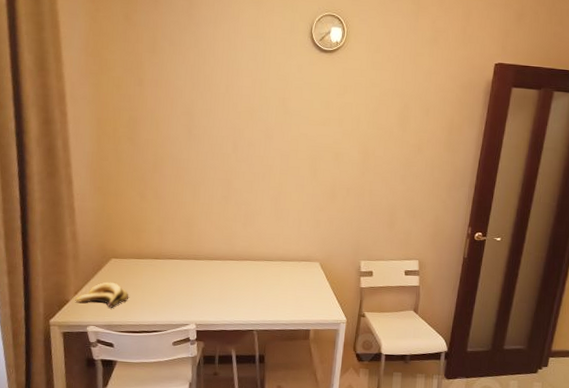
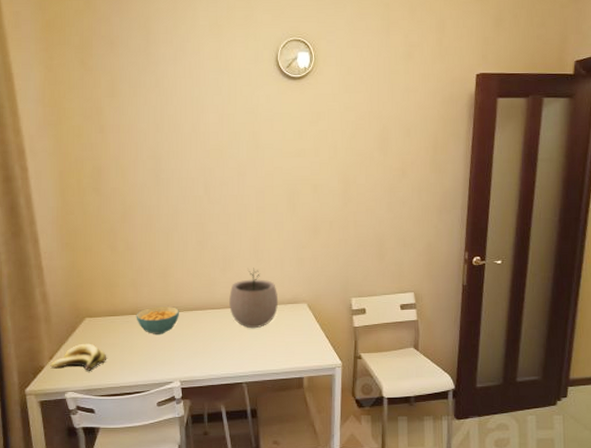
cereal bowl: none [159,253,200,280] -> present [136,306,179,336]
plant pot: none [247,225,294,282] -> present [229,268,279,329]

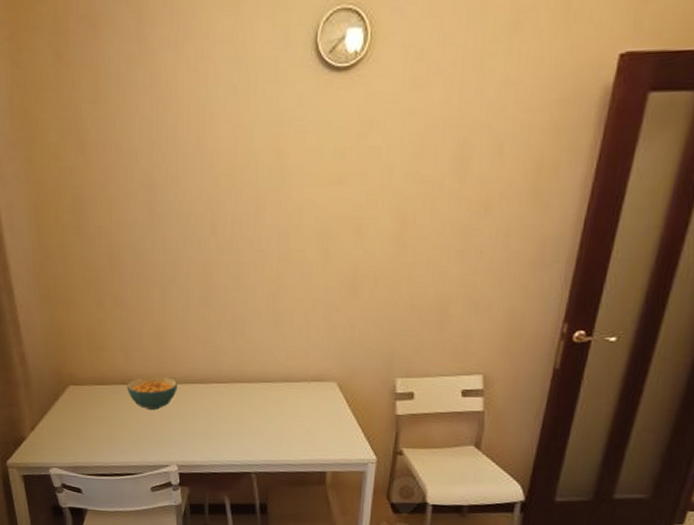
banana: present [50,343,106,371] -> none [32,414,93,446]
plant pot: present [229,268,279,329] -> none [238,333,301,410]

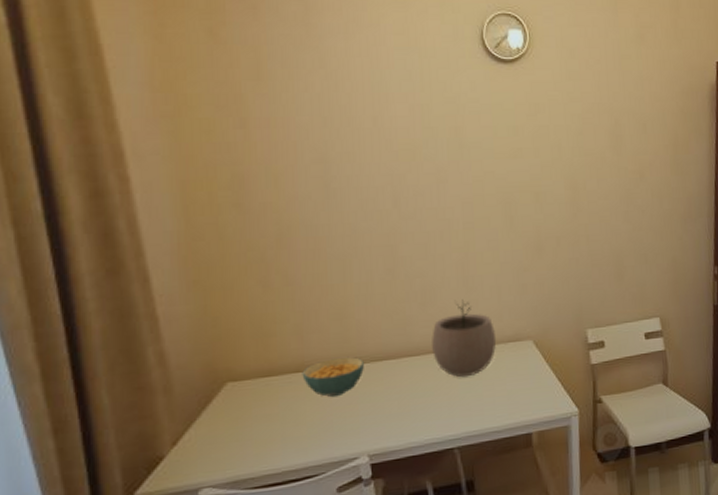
plant pot: none [238,333,301,410] -> present [432,299,497,378]

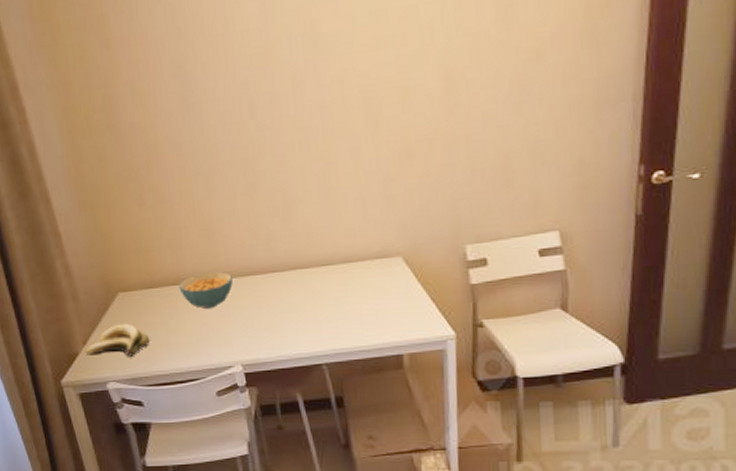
banana: none [174,417,260,457] -> present [85,323,149,357]
plant pot: present [432,299,497,378] -> none [295,213,363,295]

